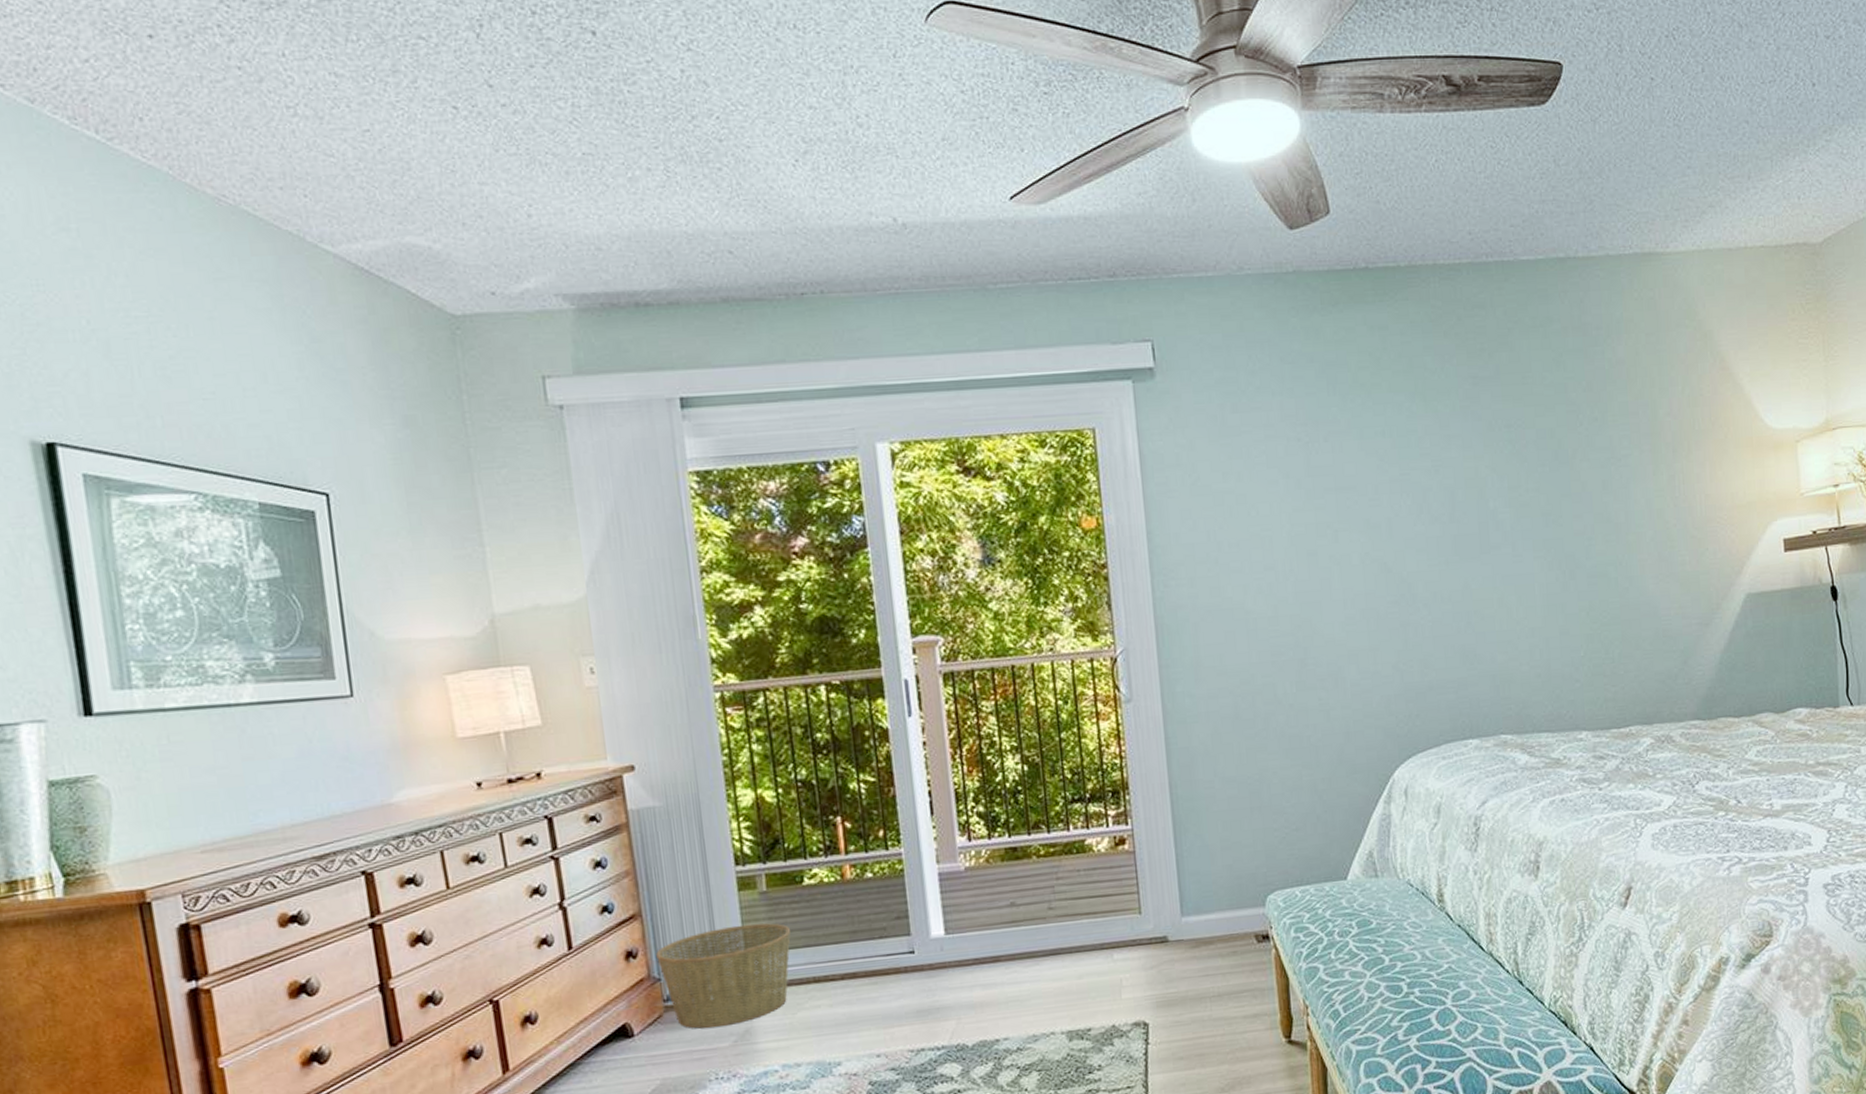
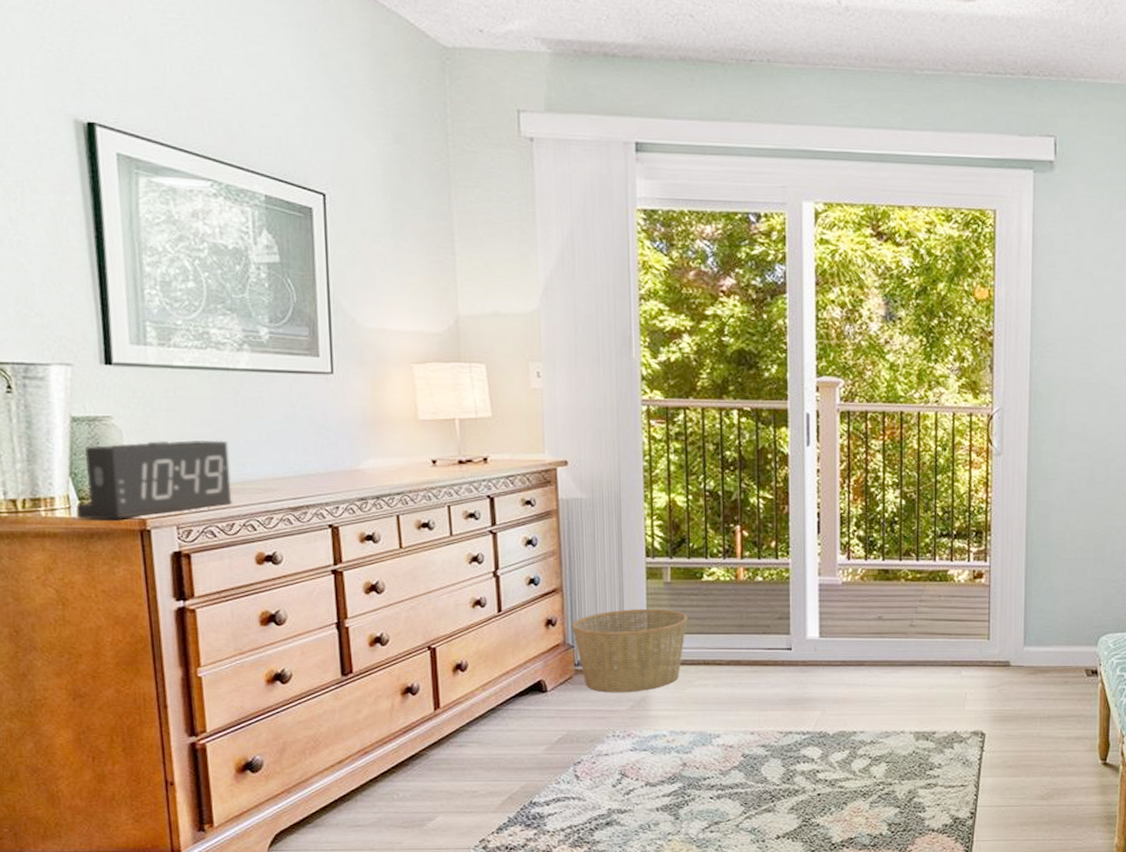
alarm clock: none [61,788,246,899] -> present [76,439,232,521]

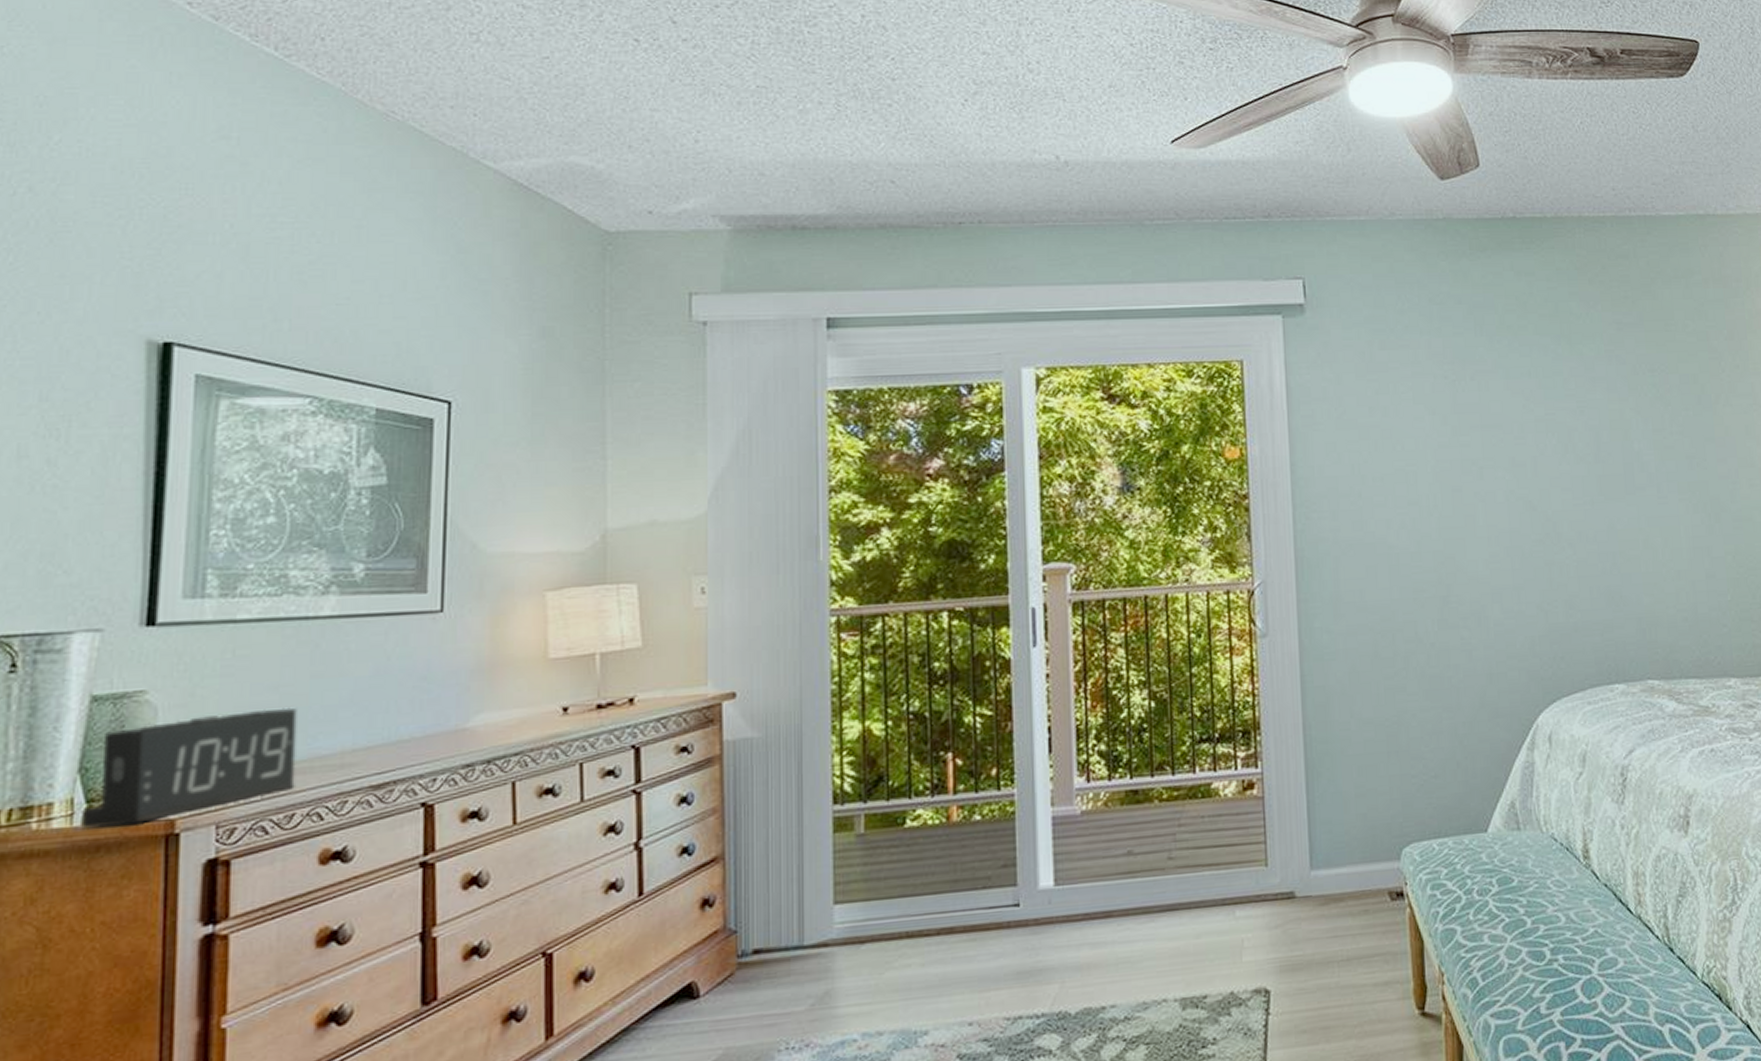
basket: present [572,608,688,692] -> none [735,869,887,990]

